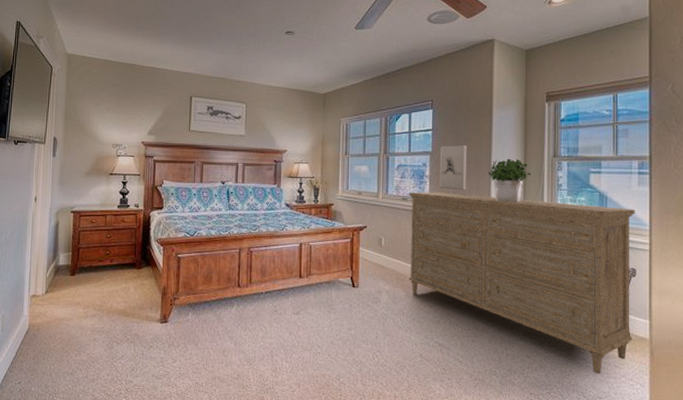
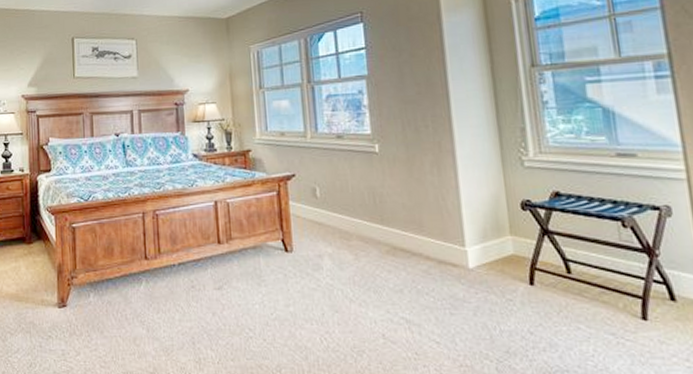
dresser: present [408,192,635,375] -> none [344,124,681,354]
wall sculpture: present [439,145,468,191] -> none [379,63,418,120]
potted plant: present [488,158,532,202] -> none [445,74,505,131]

